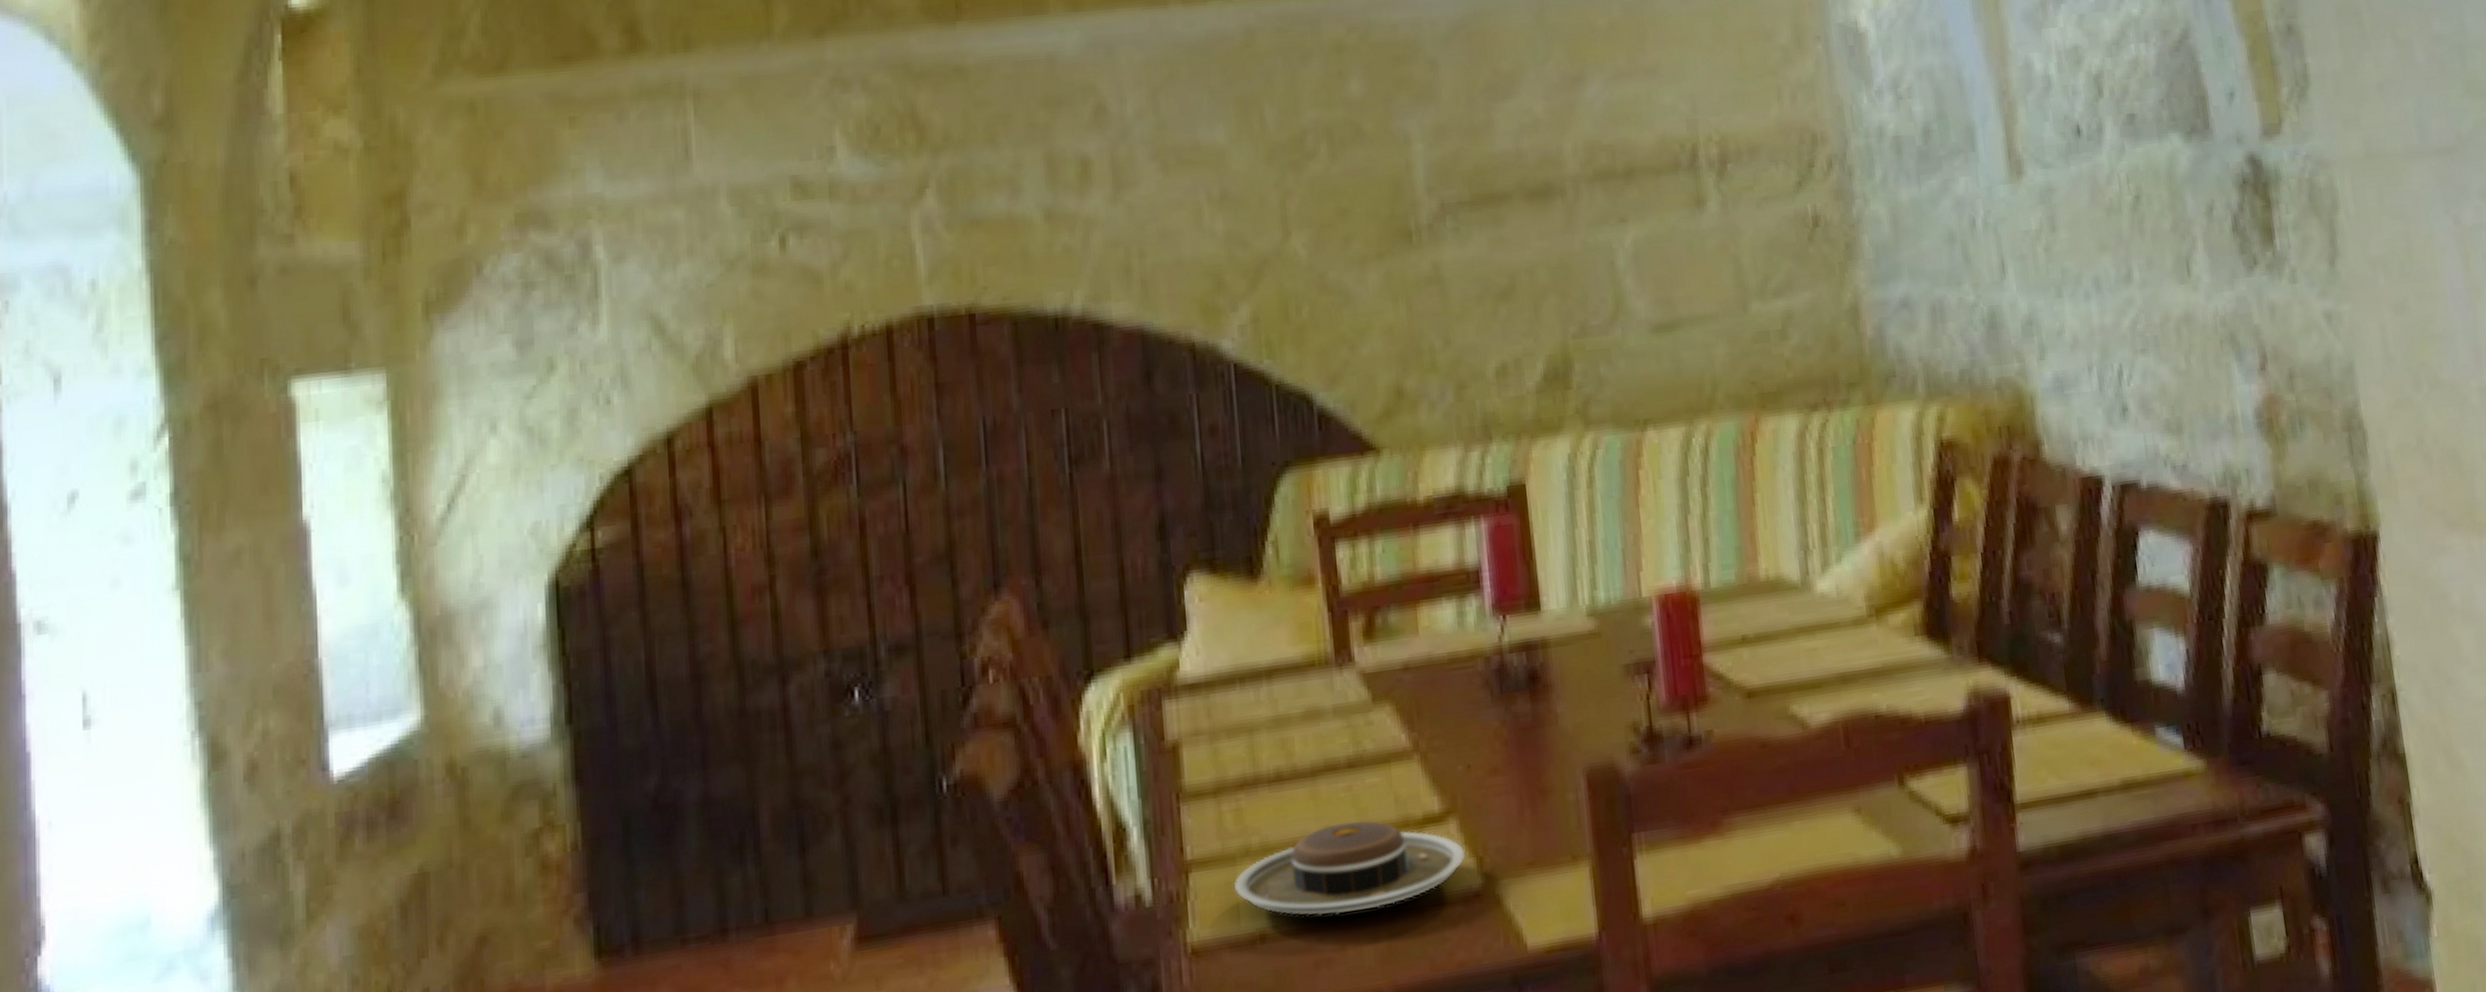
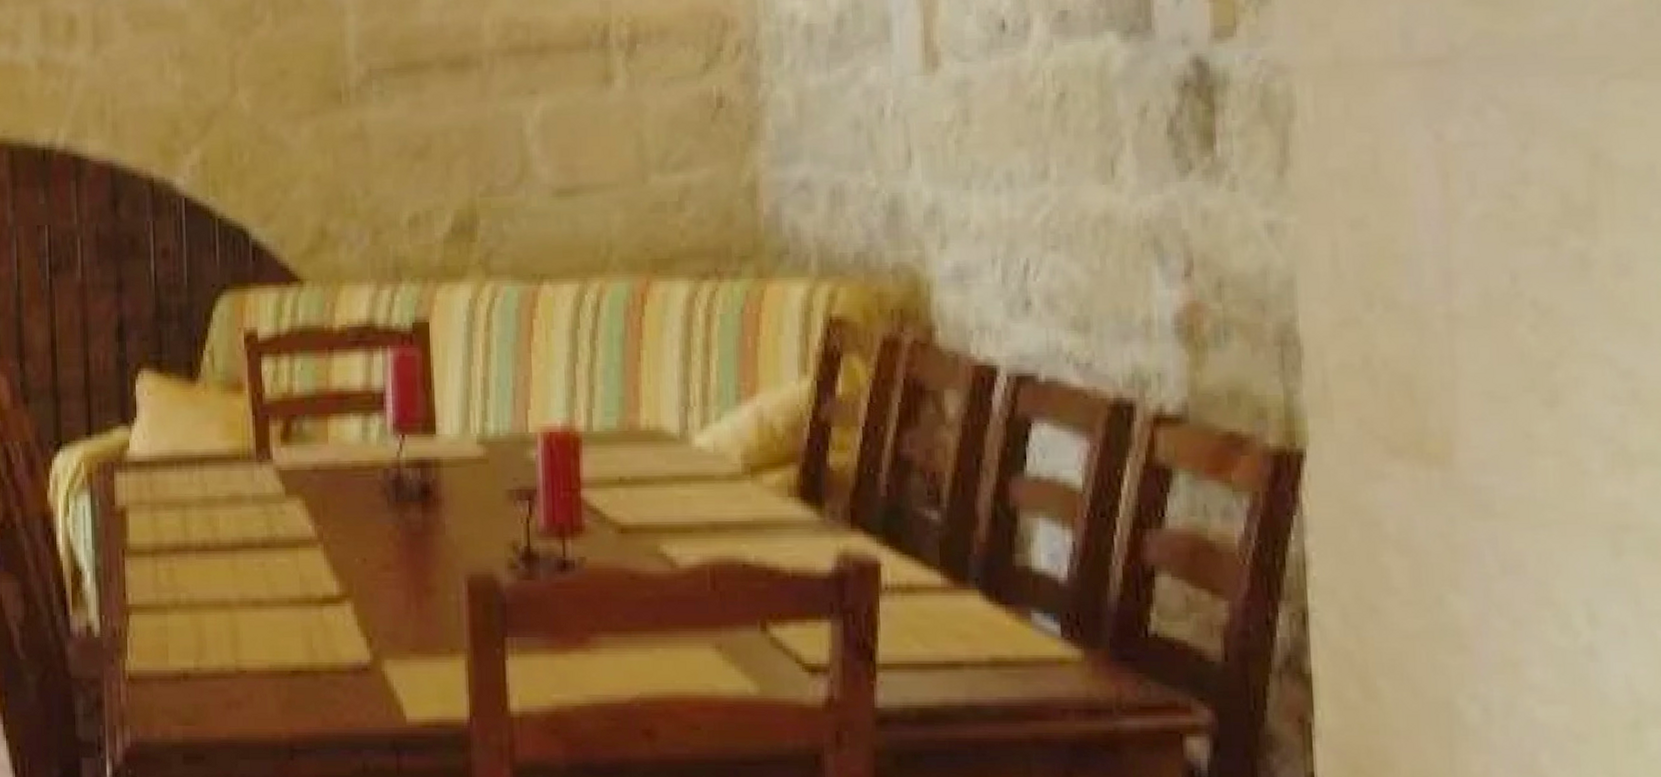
plate: present [1234,820,1465,916] -> none [165,592,357,667]

